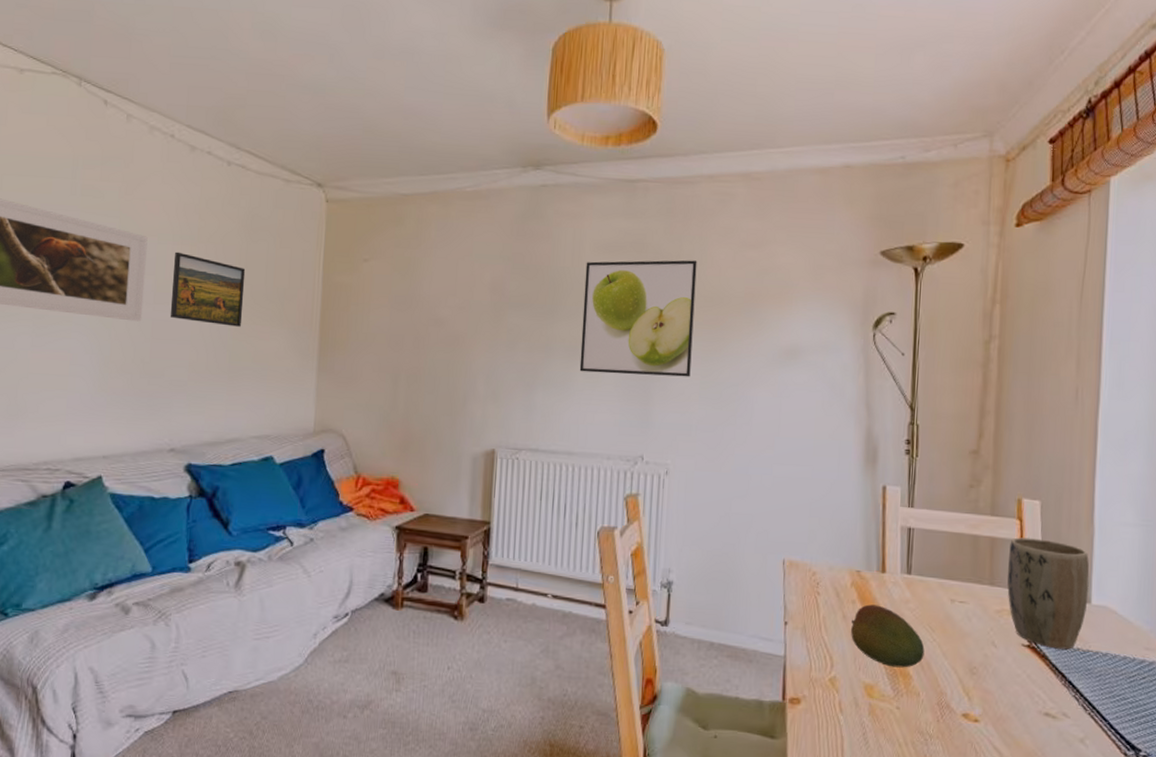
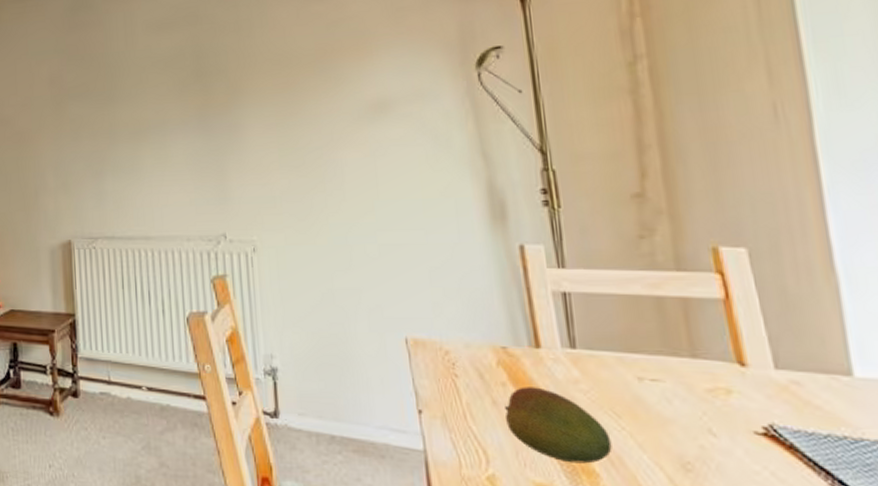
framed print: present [579,260,697,377] -> none [140,24,266,154]
plant pot: present [1007,537,1090,650] -> none [711,296,848,438]

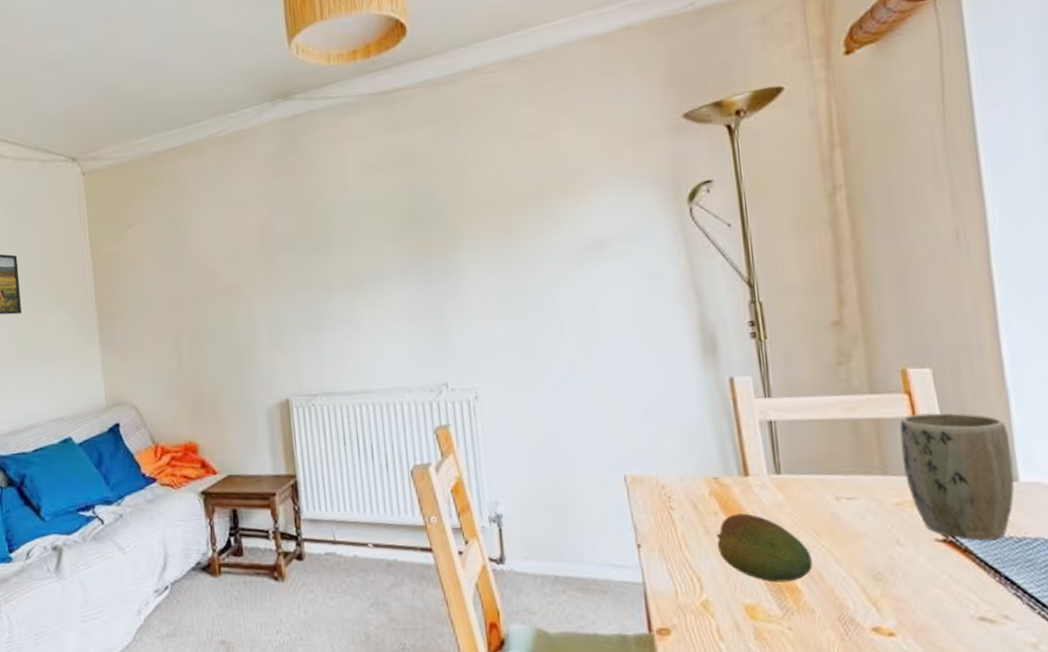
plant pot: none [711,296,848,438] -> present [900,412,1015,540]

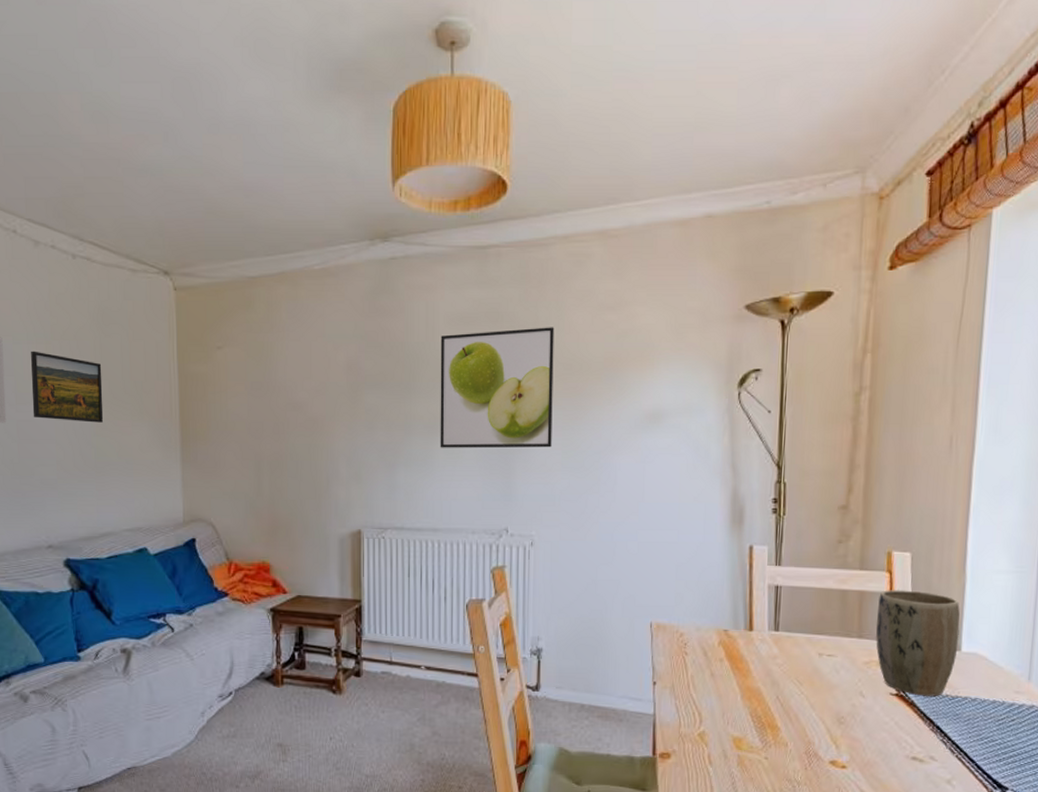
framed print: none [353,163,486,304] -> present [440,327,555,448]
fruit: present [717,513,813,583] -> none [719,662,793,721]

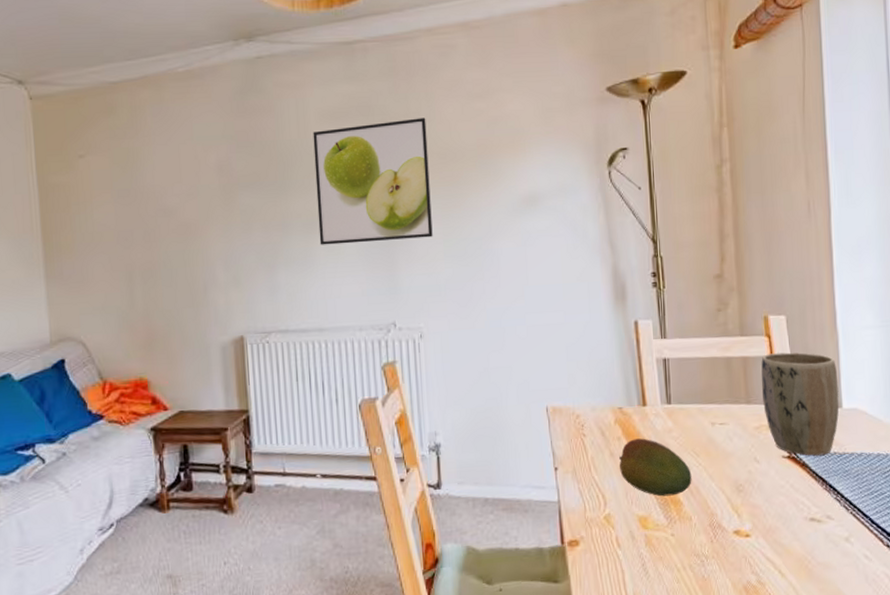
fruit: none [719,662,793,721] -> present [619,438,692,497]

